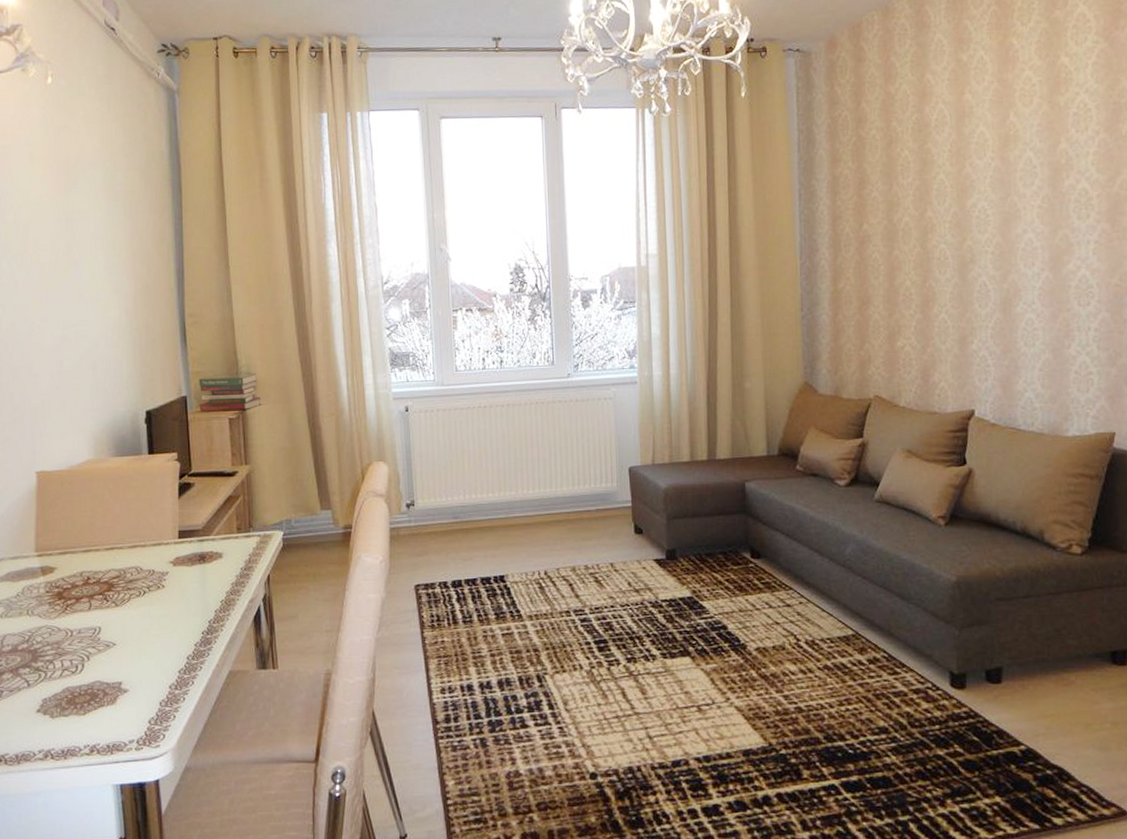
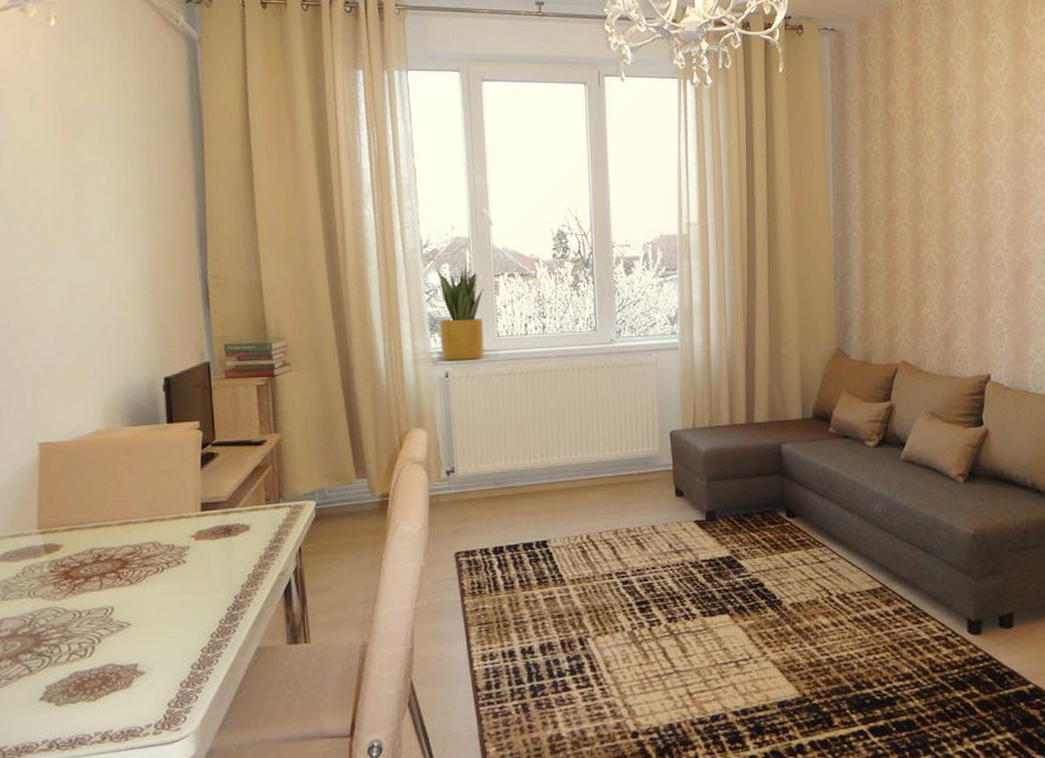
planter: none [395,296,443,395] -> present [434,260,484,361]

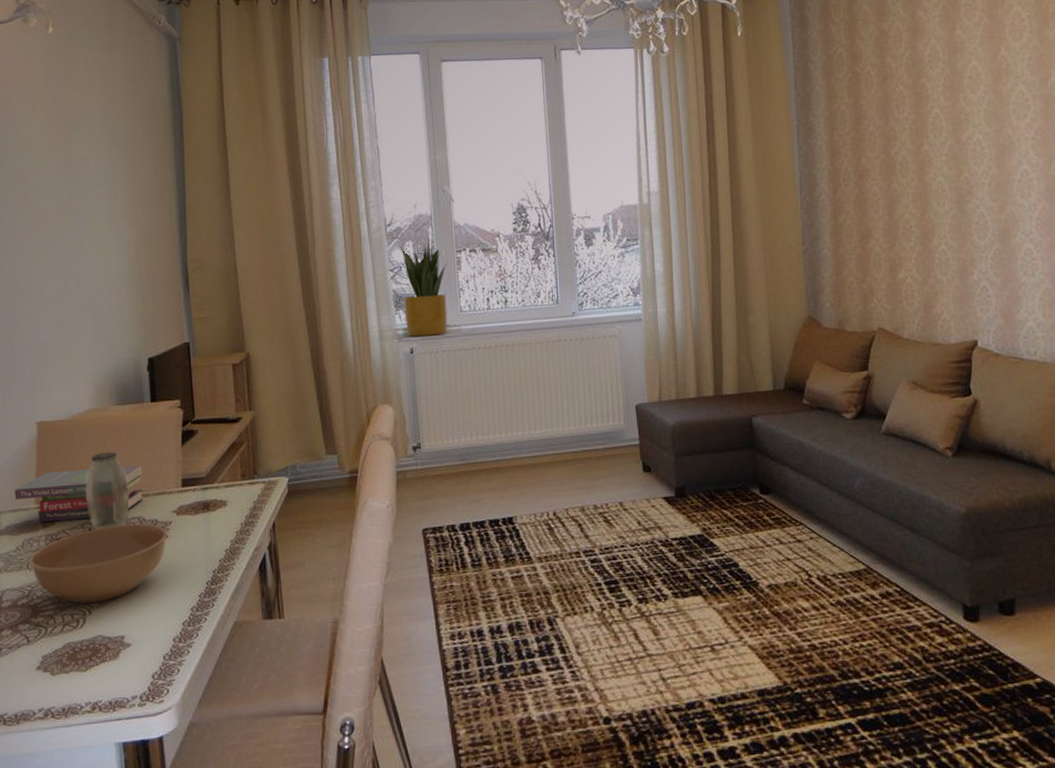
books: none [13,488,159,548] -> present [14,464,144,523]
bowl: none [30,548,186,632] -> present [28,523,168,604]
vase: none [95,474,143,556] -> present [86,451,129,531]
books: present [223,338,292,379] -> none [201,318,265,358]

